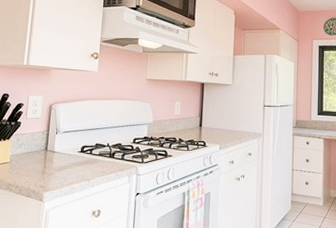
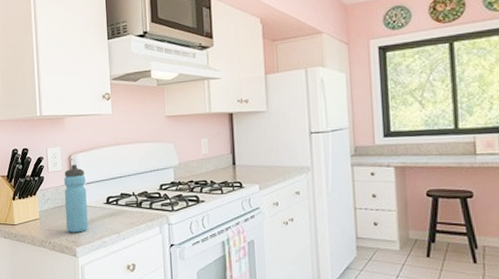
water bottle: none [36,113,64,178] -> present [64,164,88,233]

